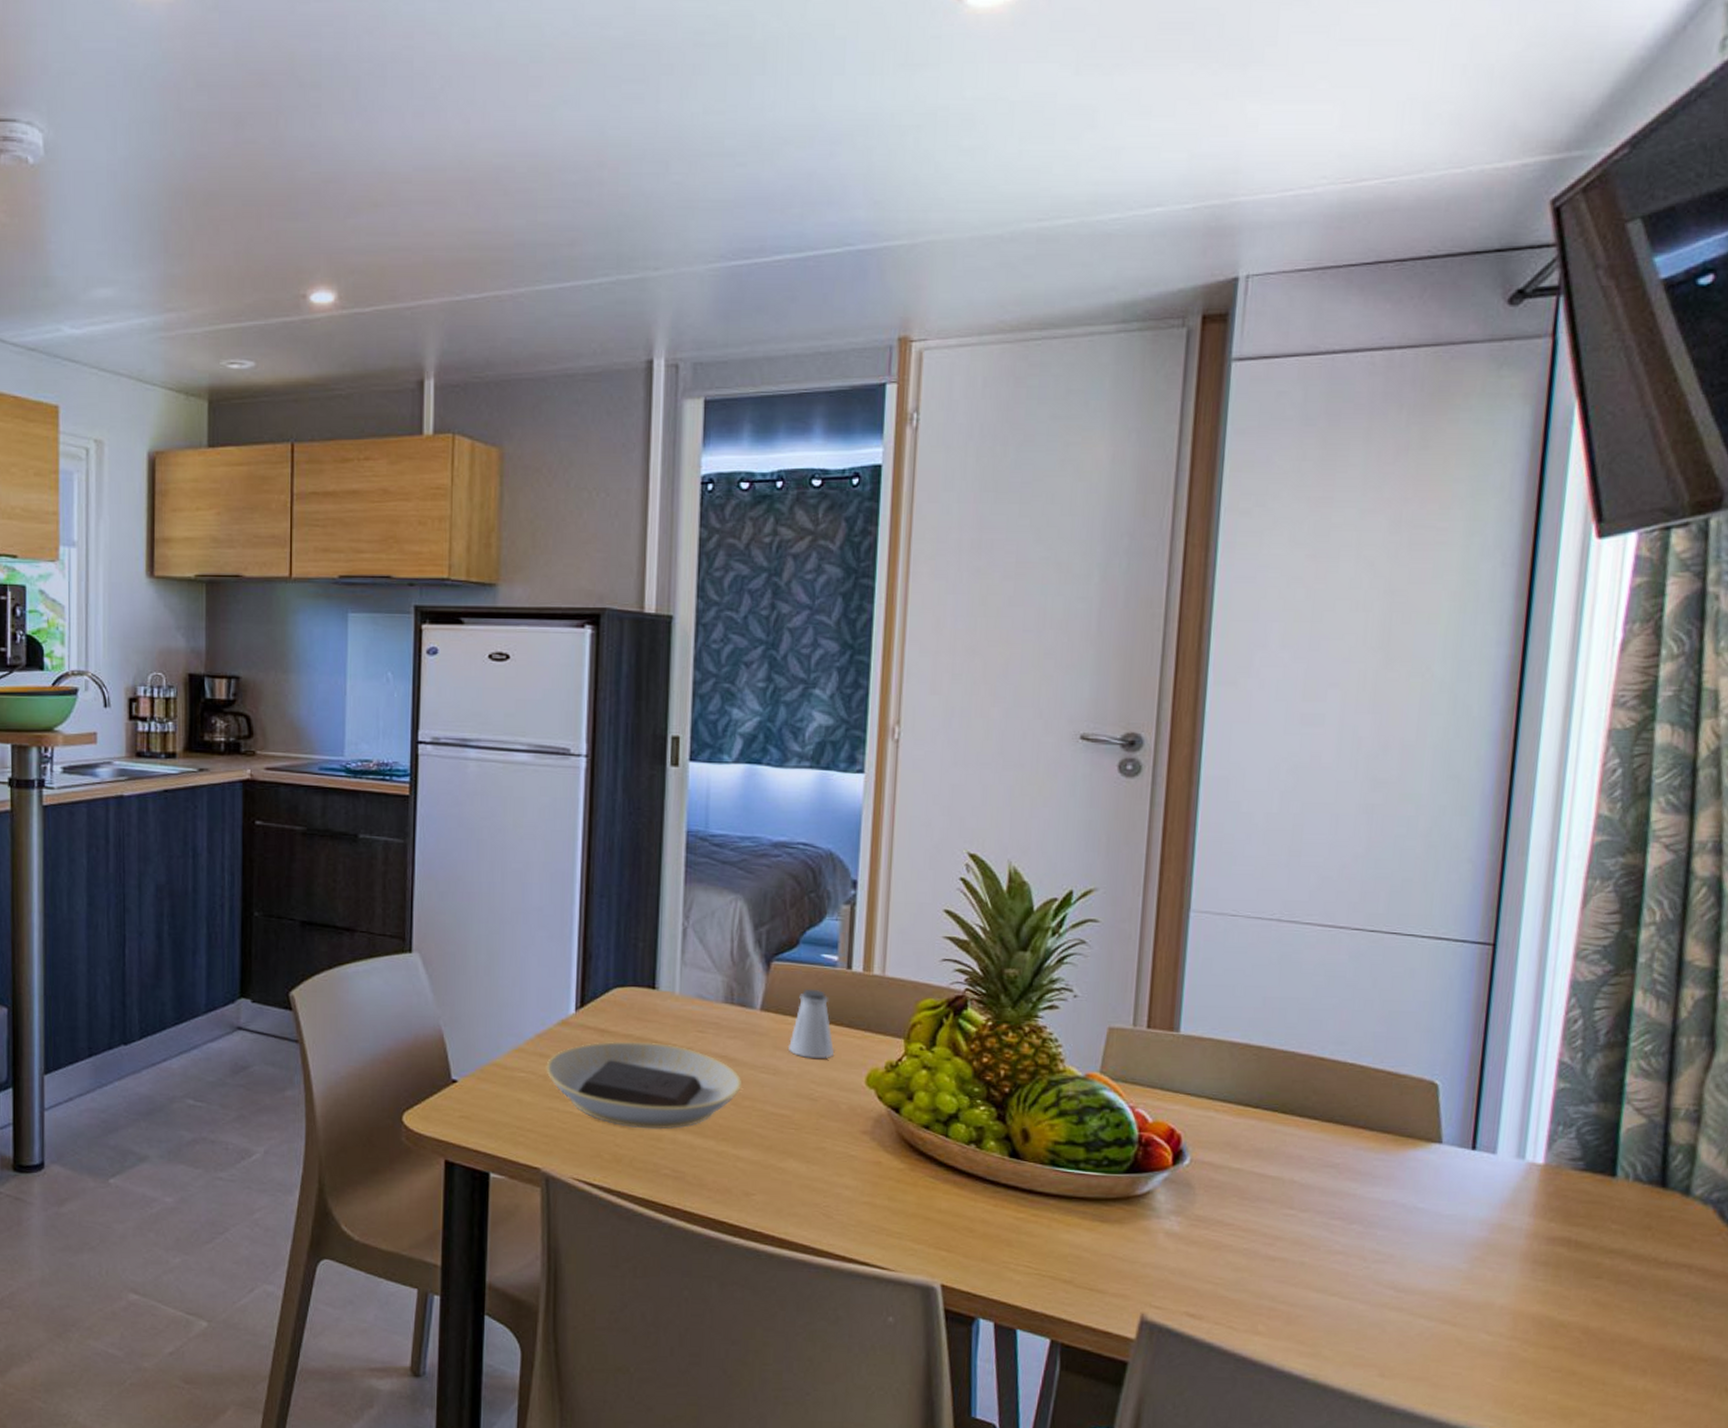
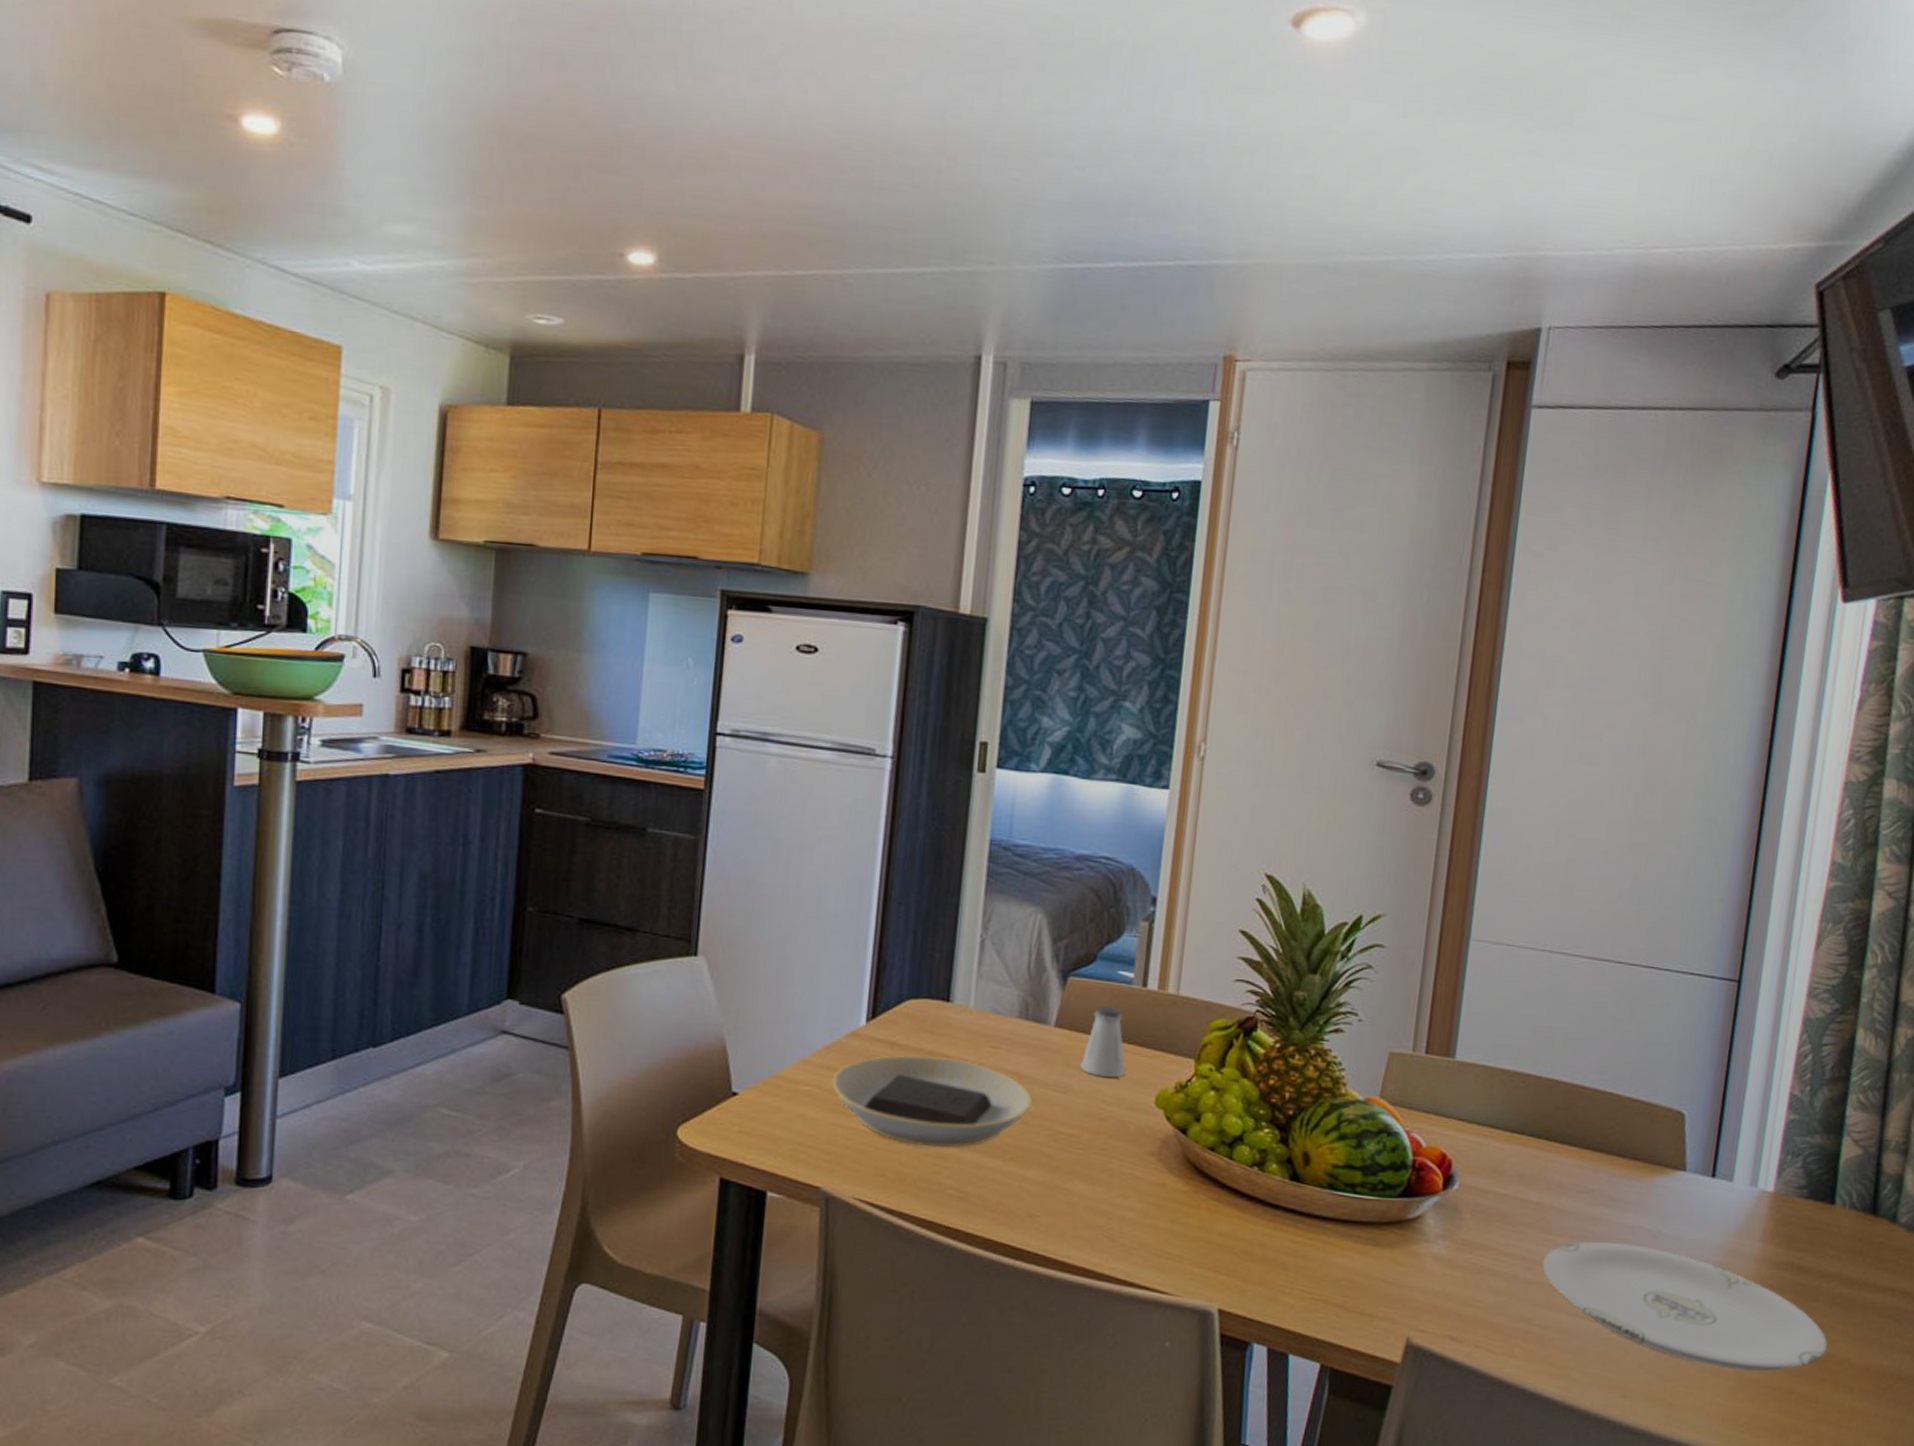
plate: none [1285,1216,1614,1351] -> present [1542,1241,1828,1371]

